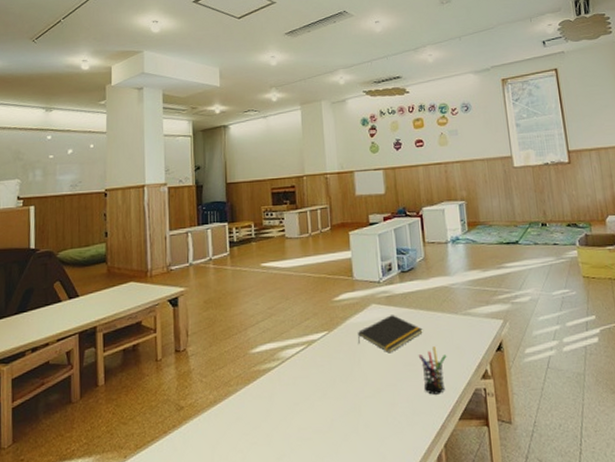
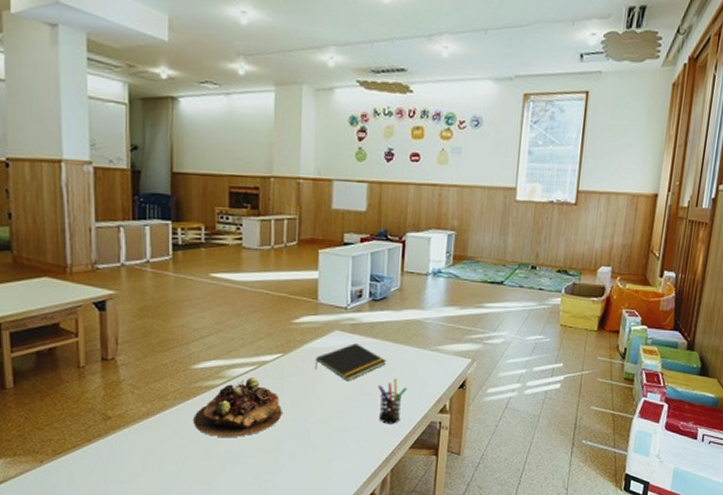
succulent plant: none [254,357,333,420] -> present [193,377,282,437]

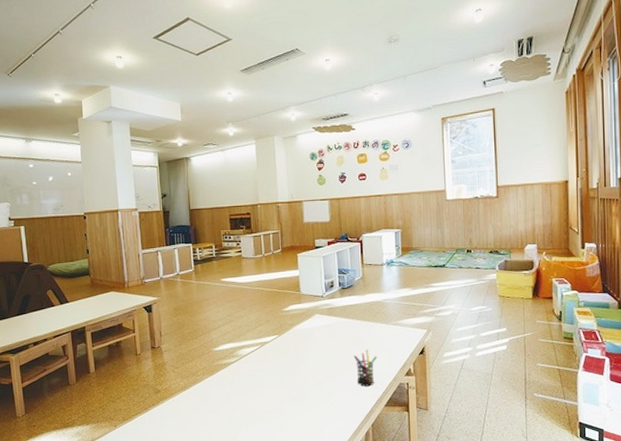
succulent plant: present [193,377,282,437] -> none [217,355,282,402]
notepad: present [314,343,387,382] -> none [303,323,358,354]

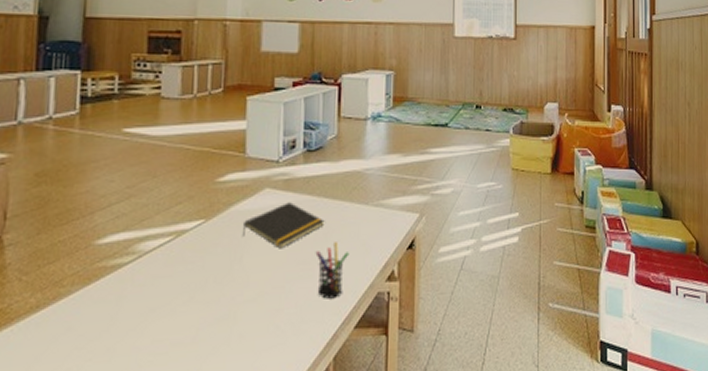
notepad: none [303,323,358,354] -> present [241,202,325,249]

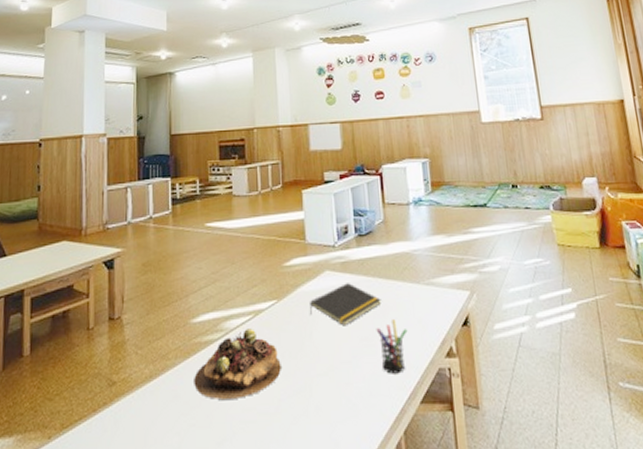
succulent plant: none [93,251,203,330] -> present [194,328,281,399]

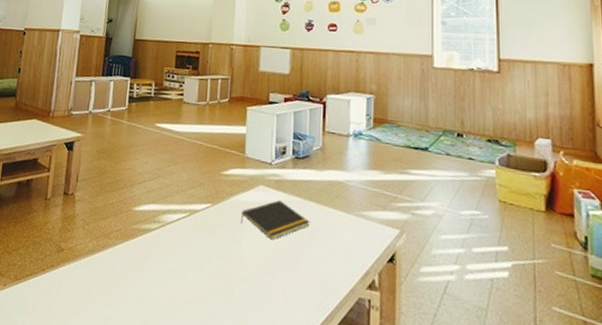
succulent plant: present [194,328,281,399] -> none [129,225,209,287]
pen holder: present [376,319,408,374] -> none [301,243,332,295]

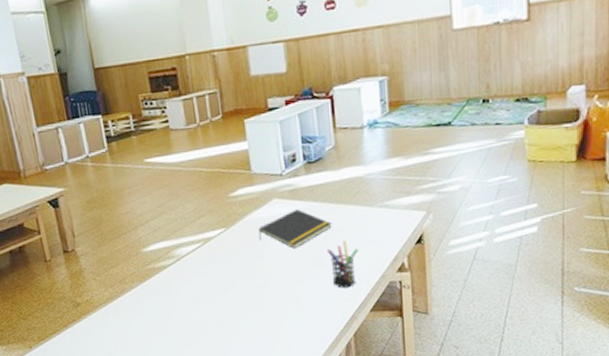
pen holder: none [301,243,332,295] -> present [326,241,359,288]

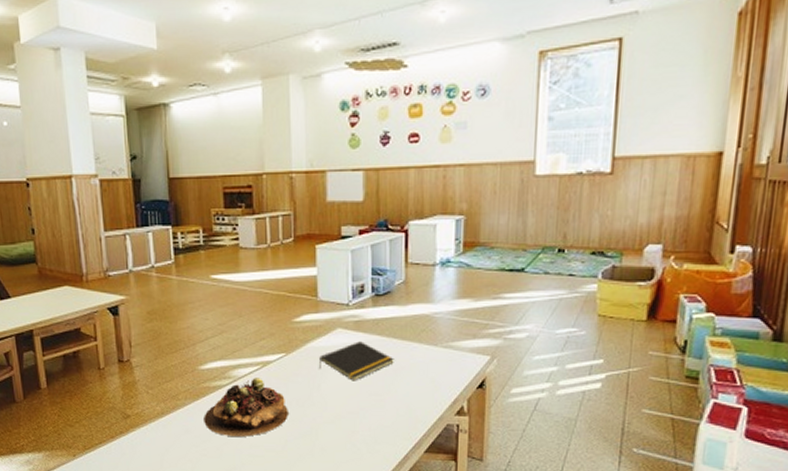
succulent plant: none [152,254,234,314] -> present [204,378,288,437]
pen holder: present [326,241,359,288] -> none [386,378,419,426]

